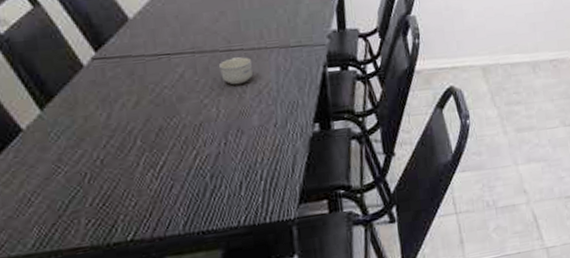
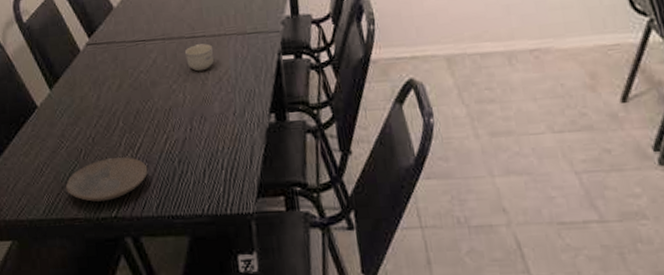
plate: none [65,176,173,228] -> present [66,156,148,202]

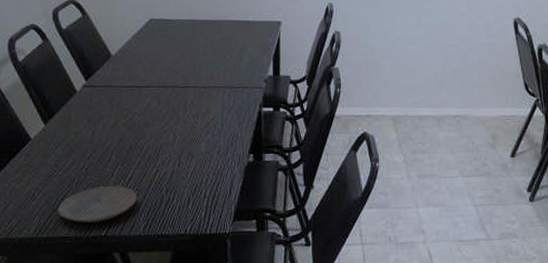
cup: present [184,43,214,72] -> none [177,92,204,116]

